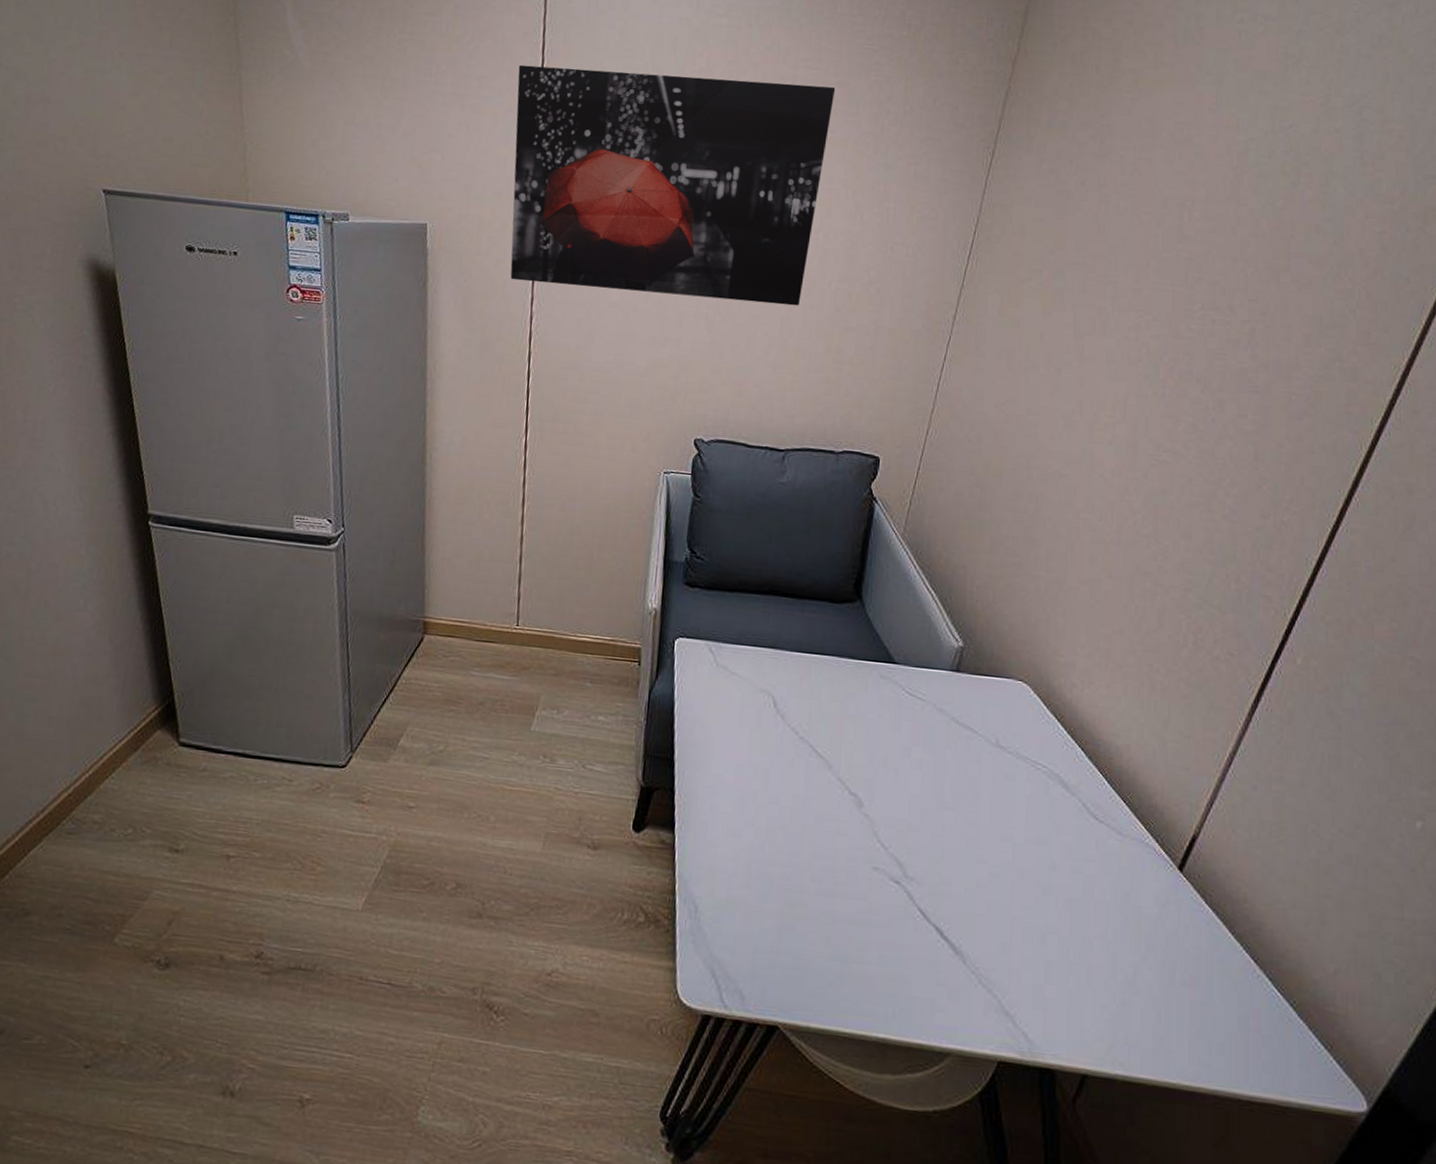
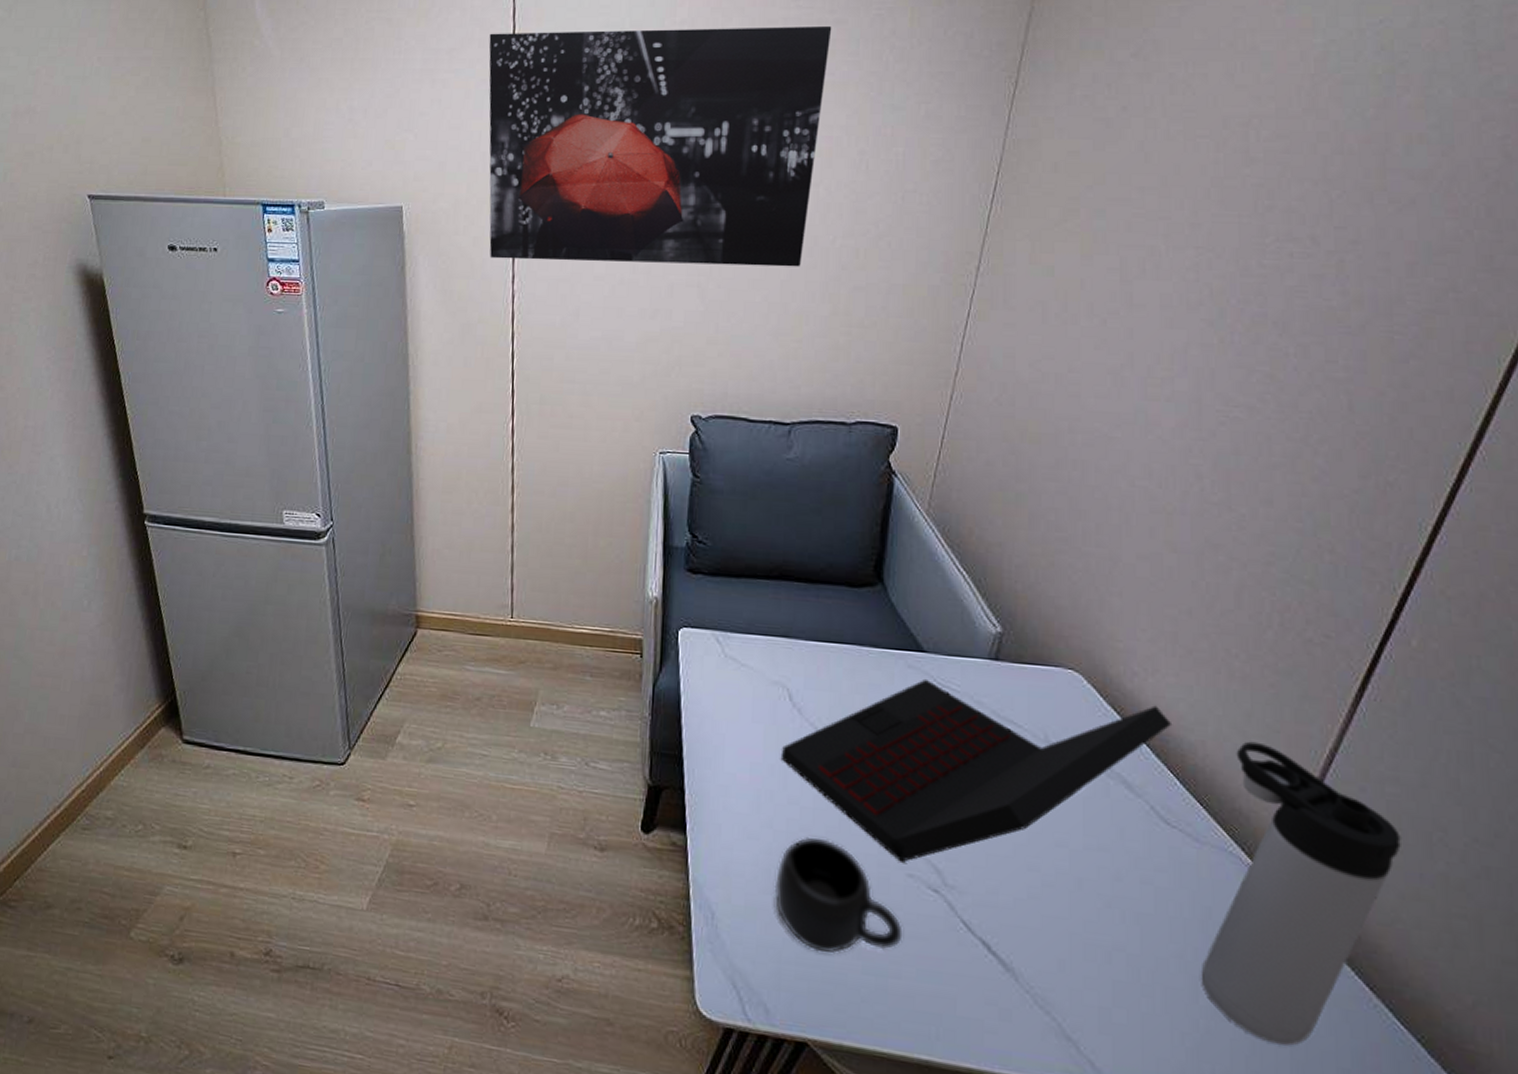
mug: none [753,833,867,942] -> present [774,836,903,953]
laptop: none [764,688,1104,857] -> present [780,678,1173,863]
thermos bottle: none [1119,745,1283,1014] -> present [1200,741,1401,1046]

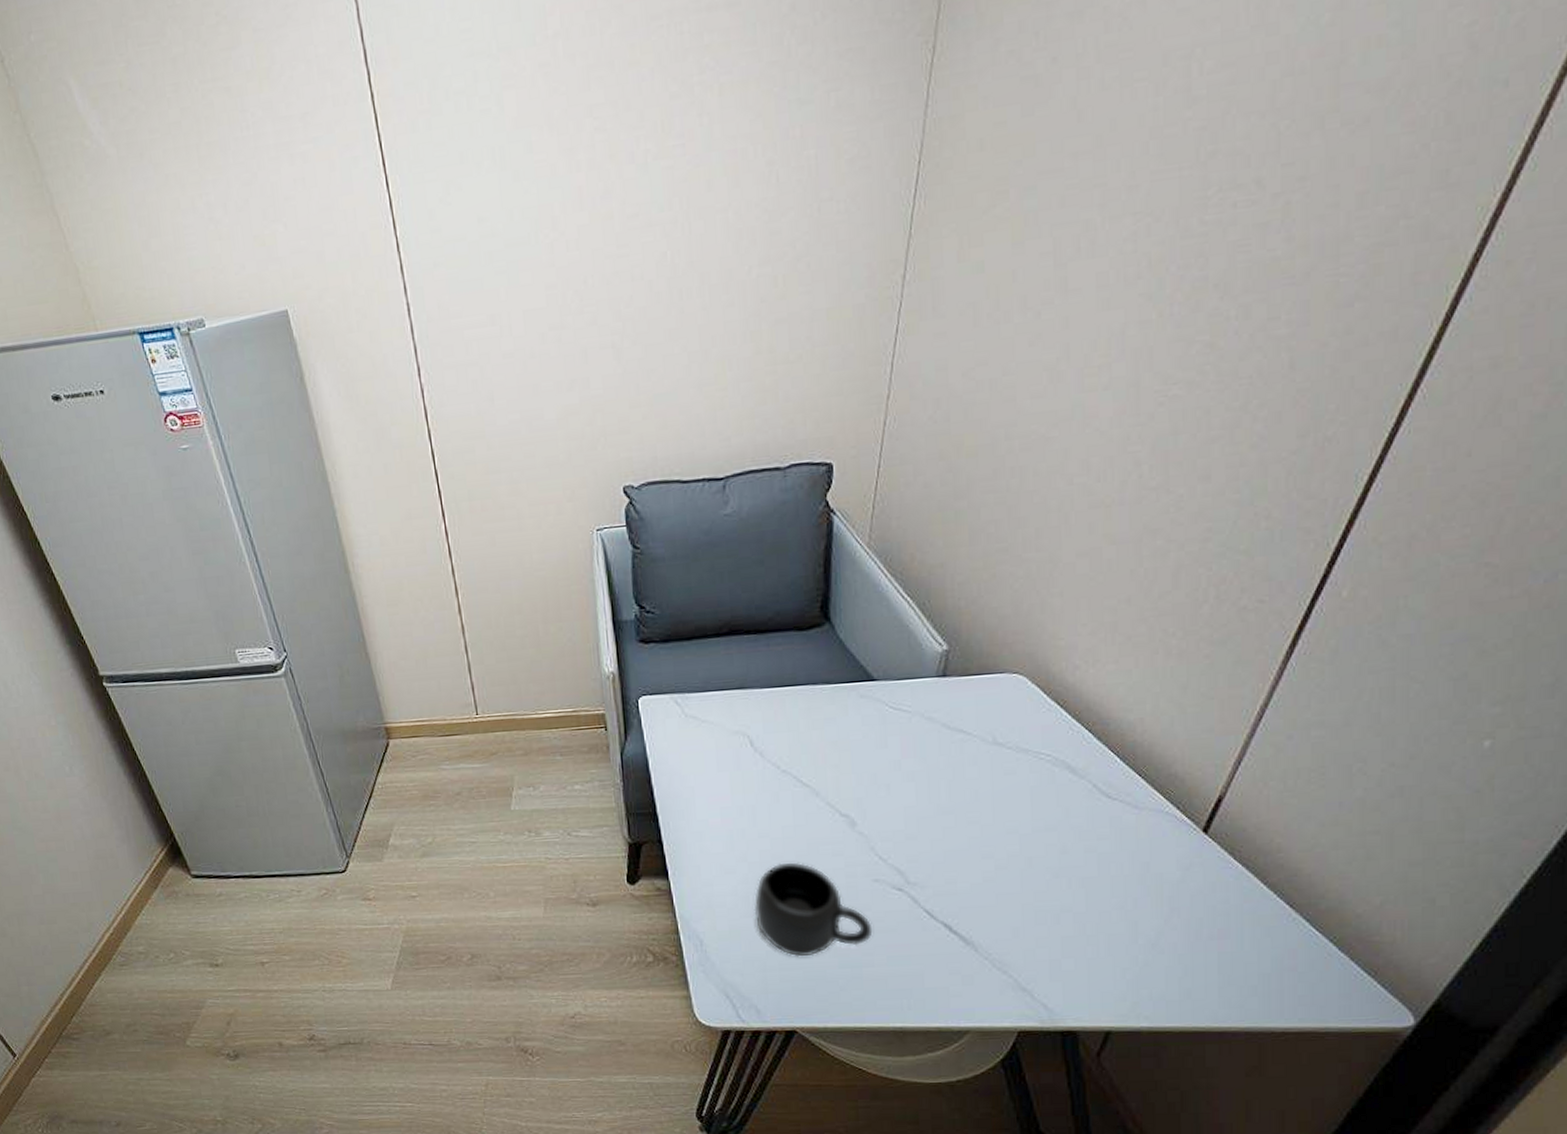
wall art: present [489,25,832,267] -> none [343,11,724,353]
laptop: present [780,678,1173,863] -> none [747,693,1113,871]
thermos bottle: present [1200,741,1401,1046] -> none [1139,710,1323,964]

